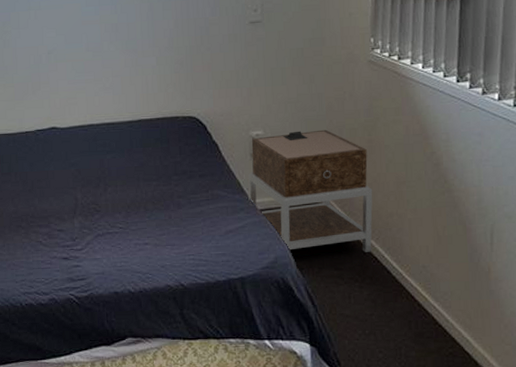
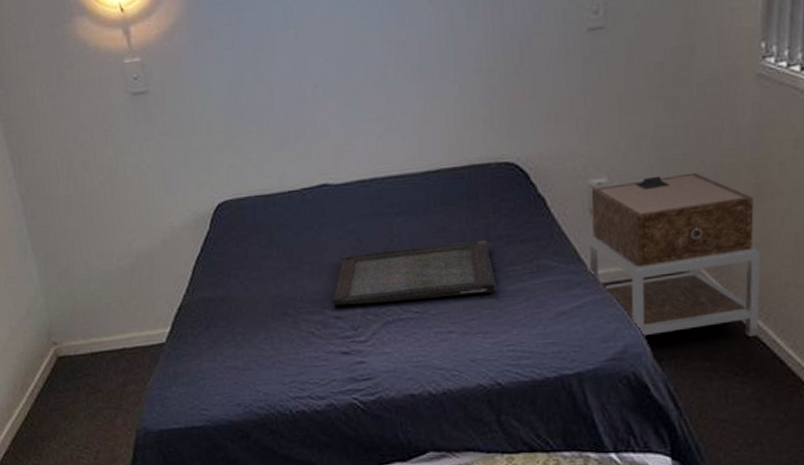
serving tray: none [56,175,182,221] -> present [332,241,498,306]

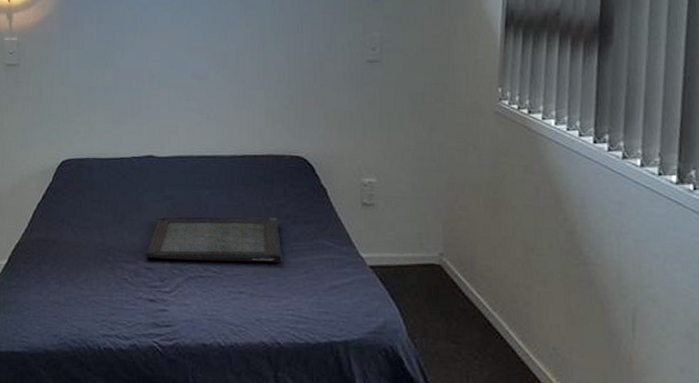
nightstand: present [586,172,761,337] -> none [357,182,497,326]

